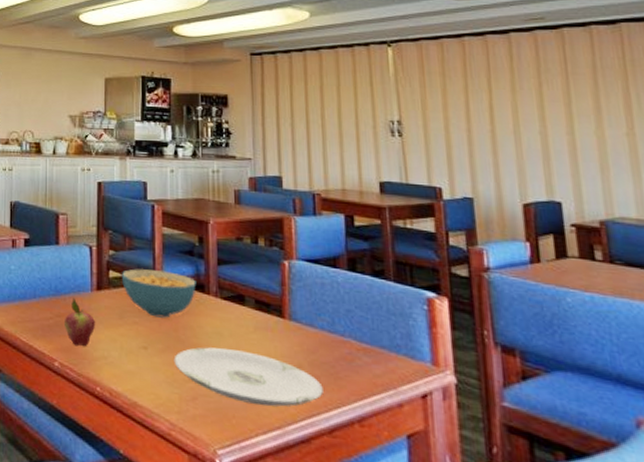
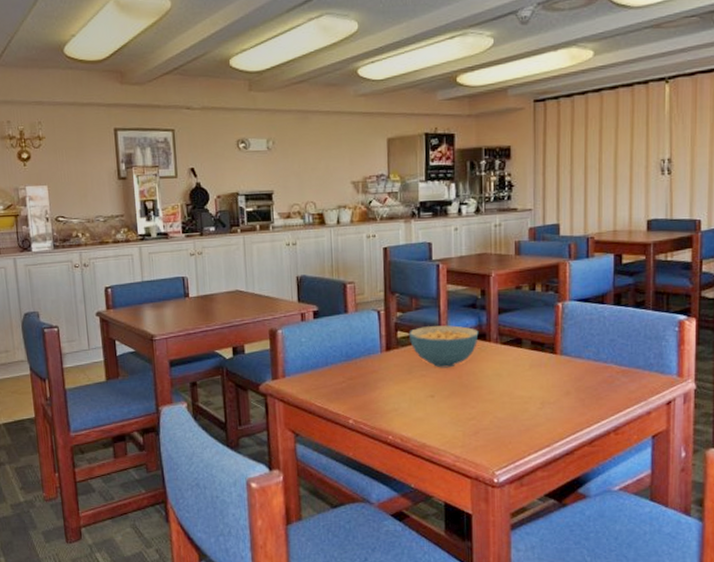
fruit: present [63,298,95,347] -> none [355,361,386,404]
plate: present [174,347,323,407] -> none [458,387,586,430]

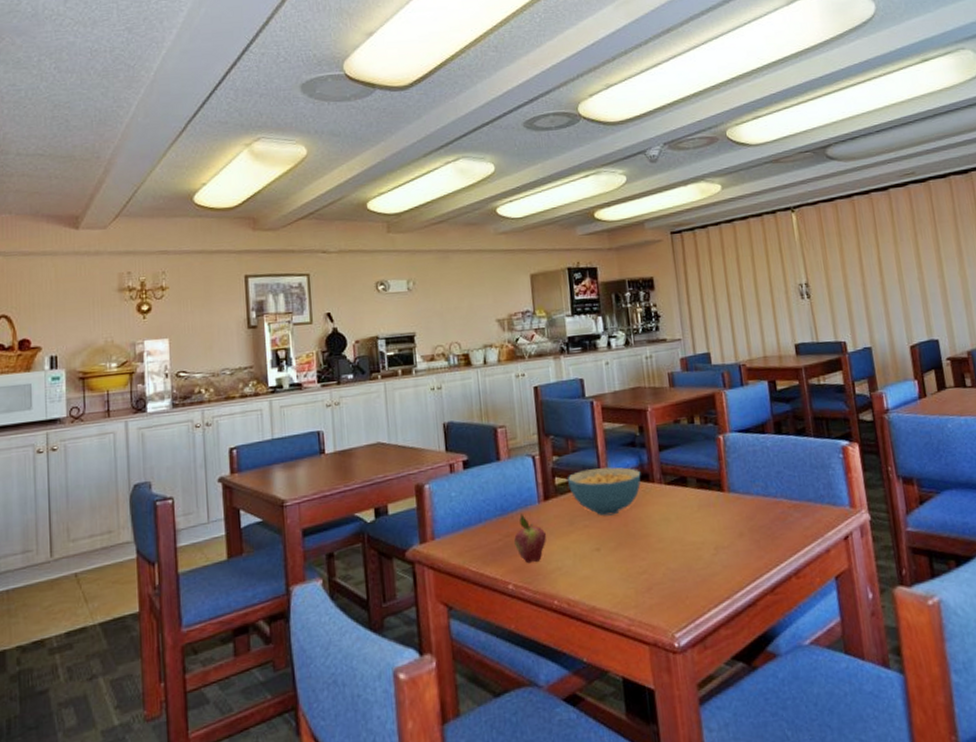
fruit: none [355,361,386,404] -> present [513,514,546,564]

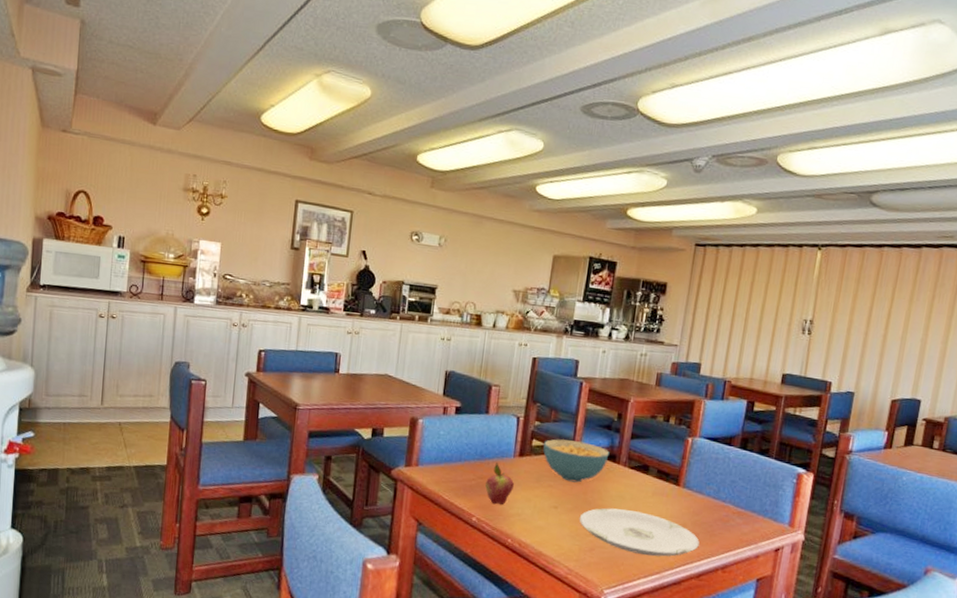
plate: none [626,531,764,582] -> present [579,507,700,557]

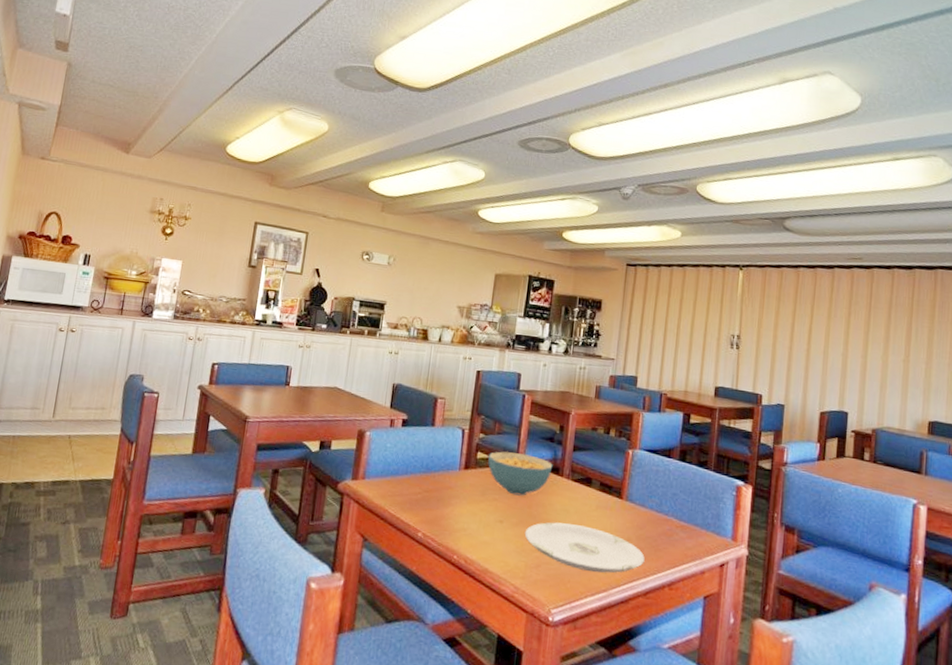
fruit: present [484,463,514,506] -> none [430,476,460,520]

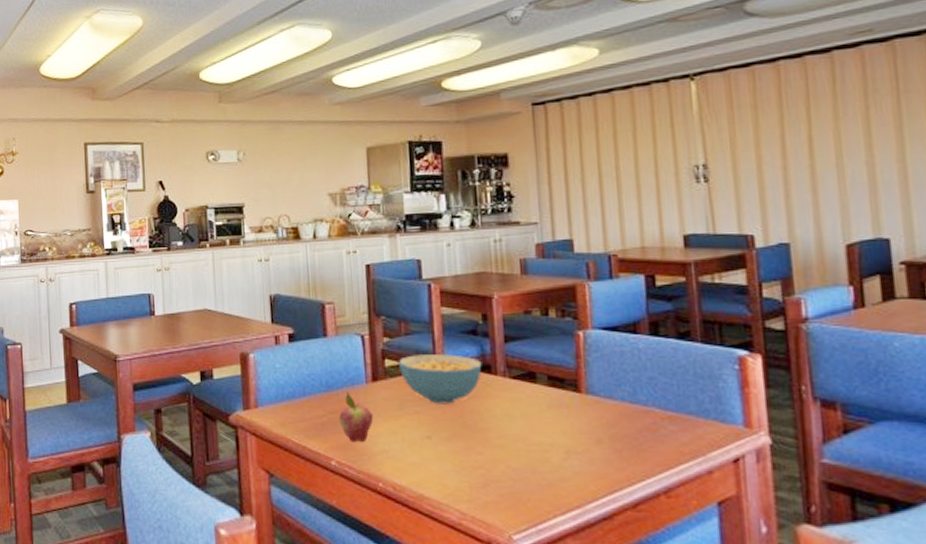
fruit: none [430,476,460,520] -> present [338,392,373,443]
plate: present [524,522,645,573] -> none [461,431,626,485]

